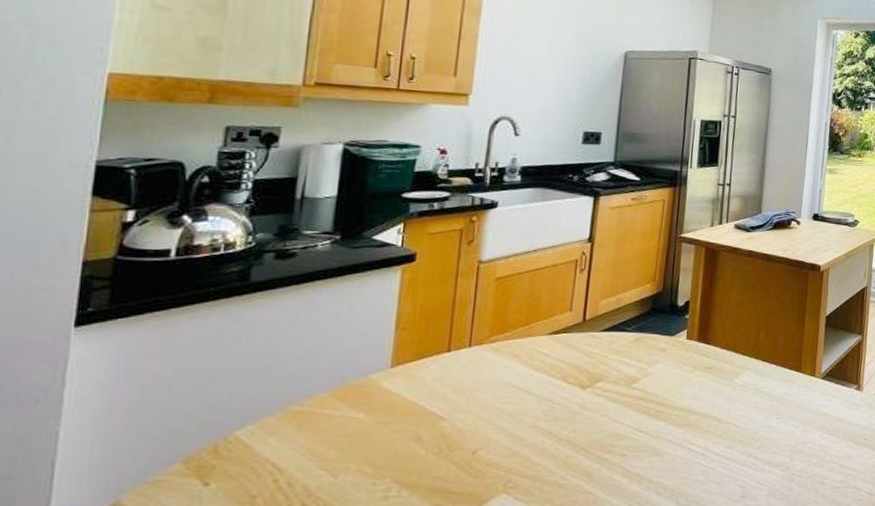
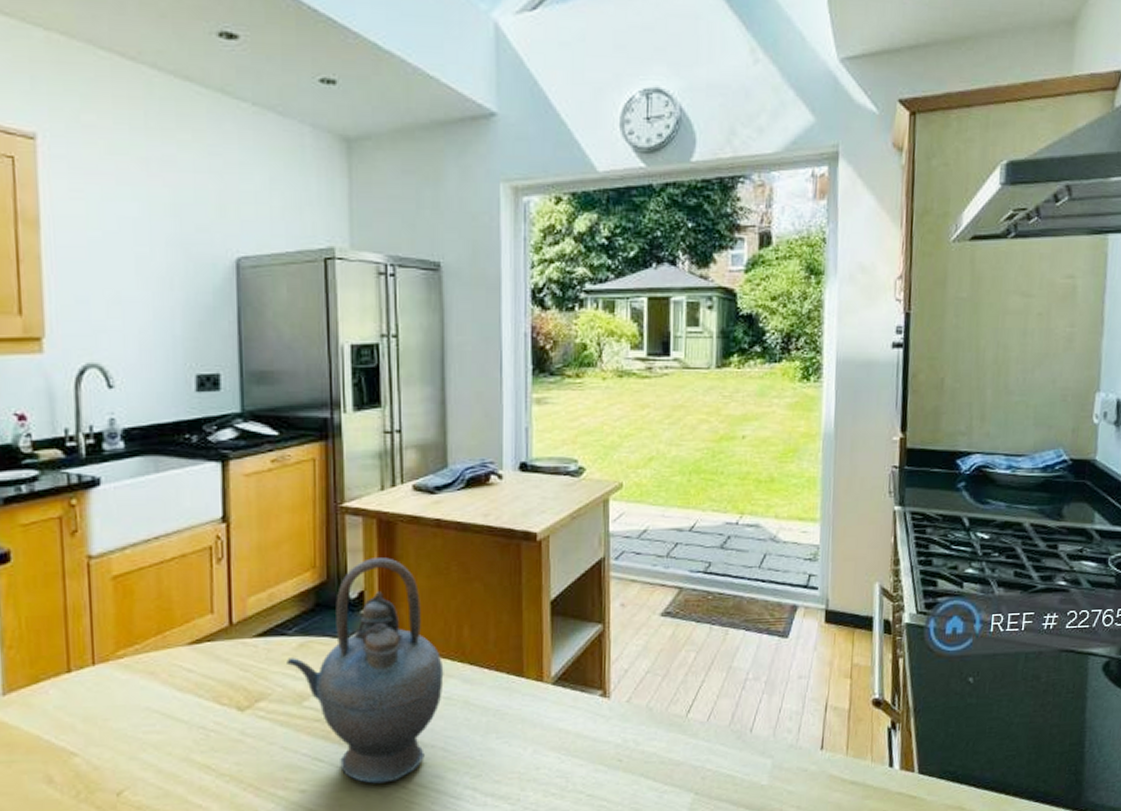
teapot: none [624,276,743,451] -> present [287,557,444,784]

